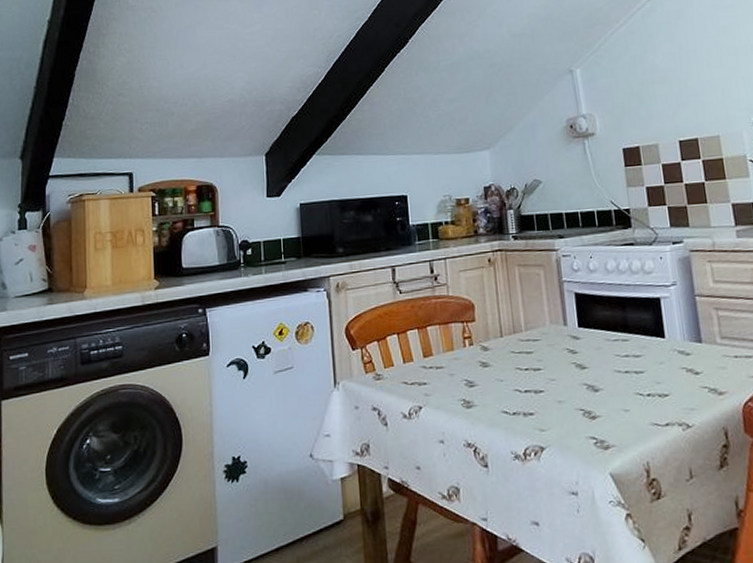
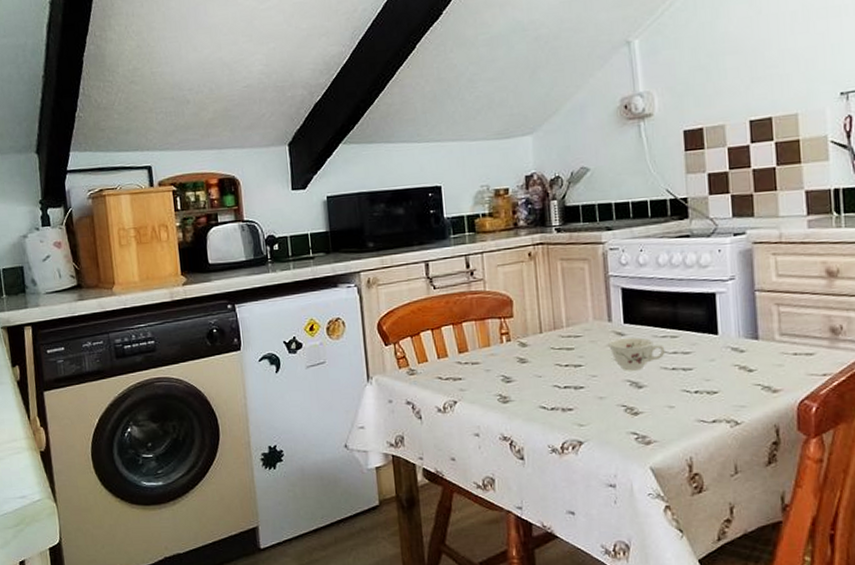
teacup: none [563,341,618,375] -> present [607,337,665,371]

